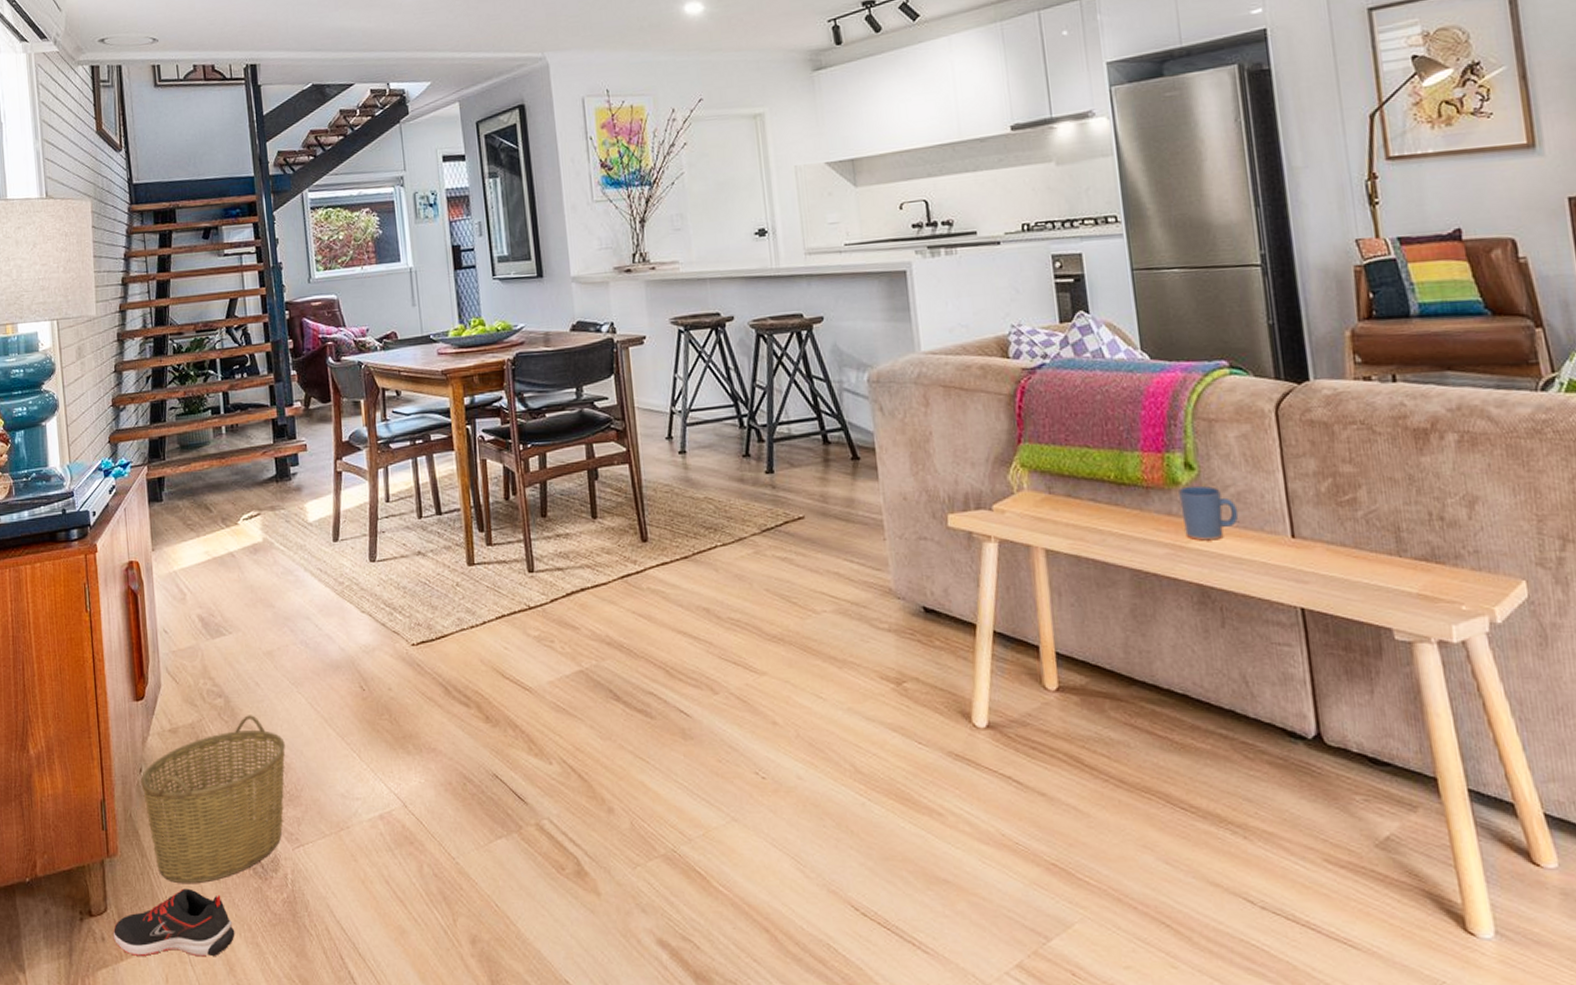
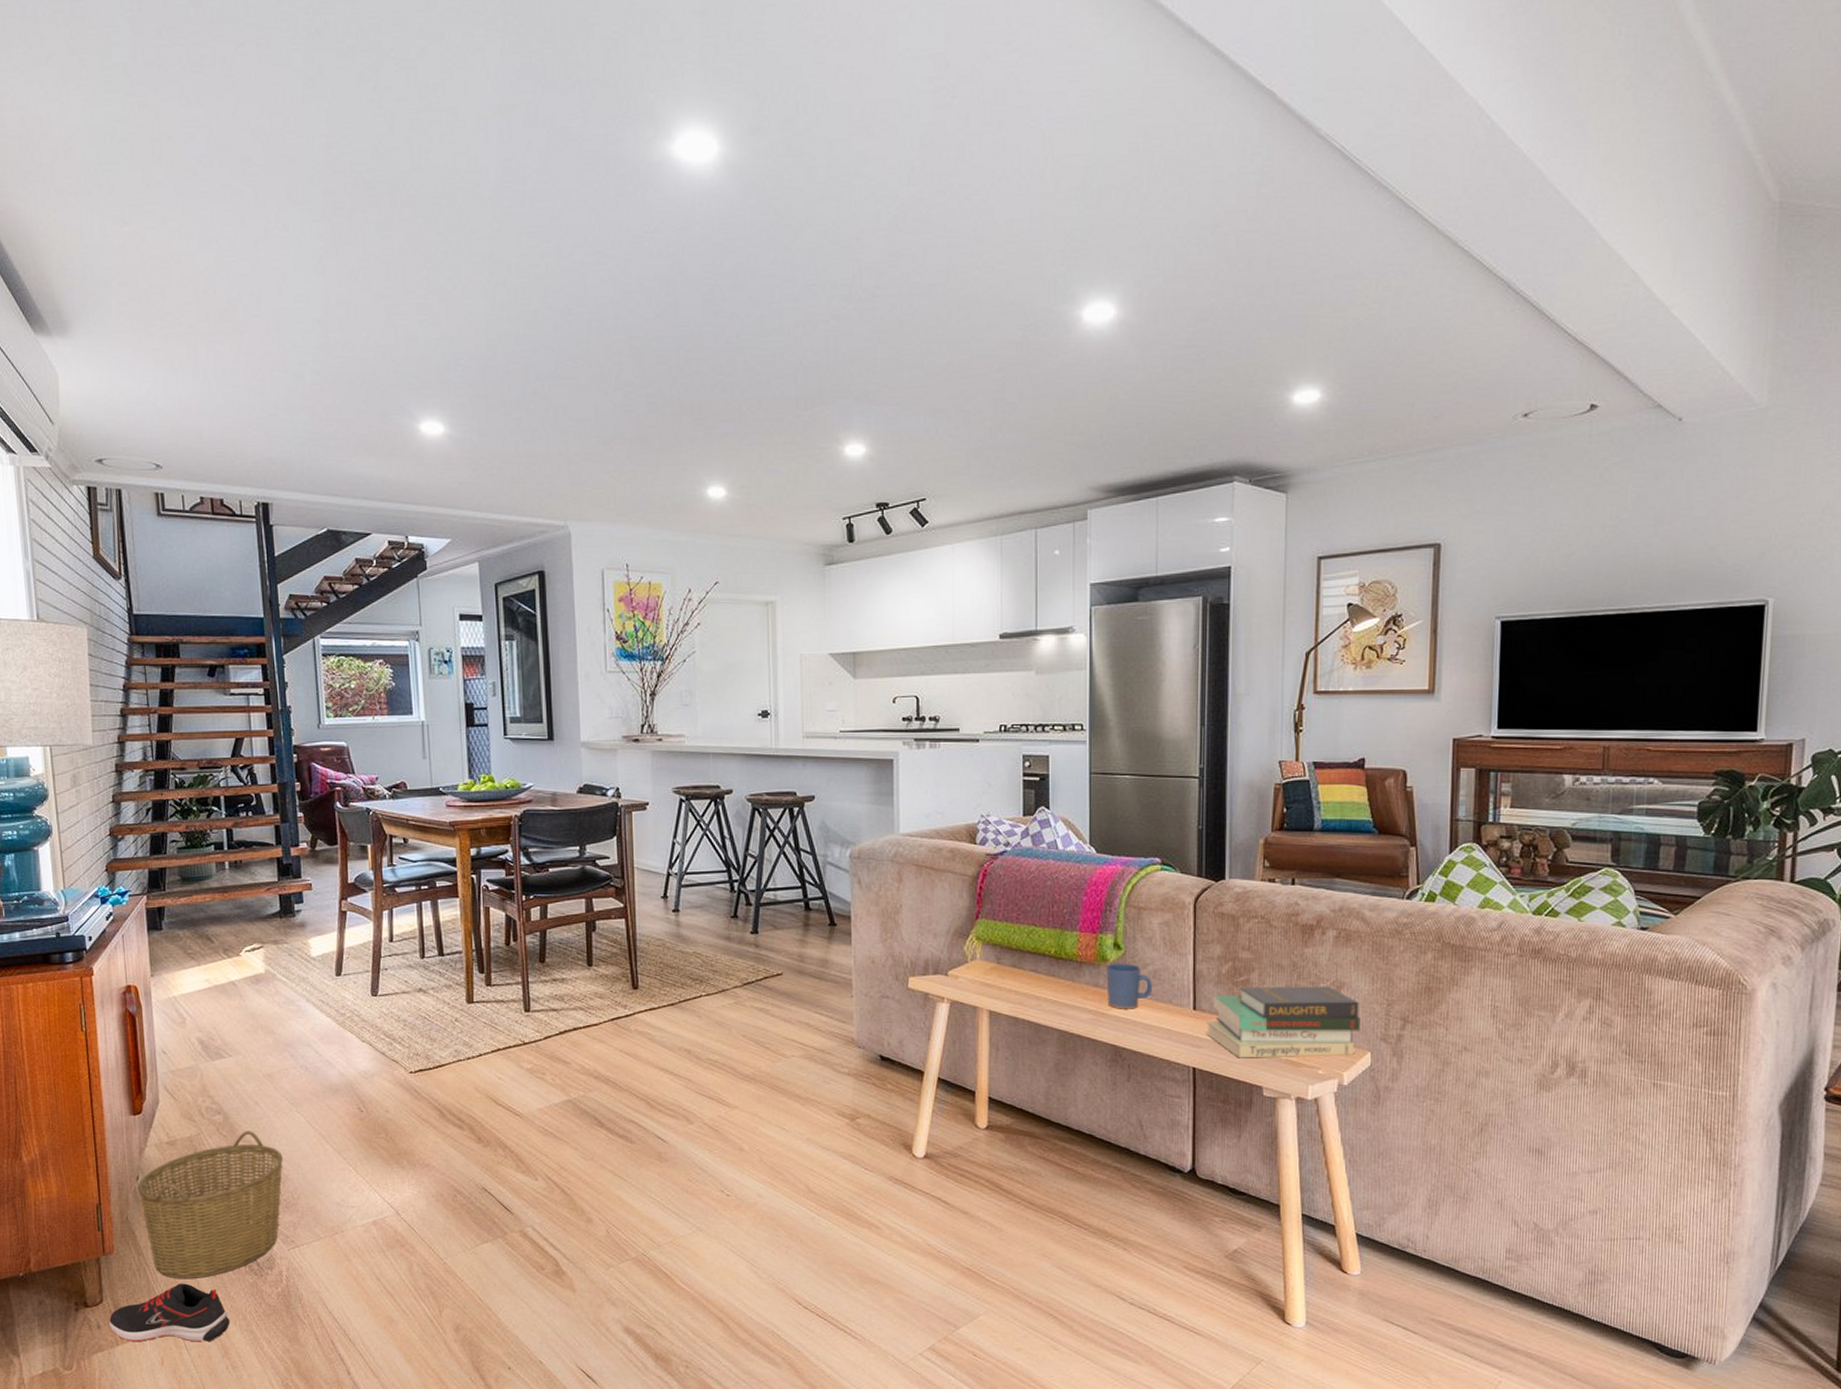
books: none [1310,501,1507,595] -> present [1206,986,1360,1058]

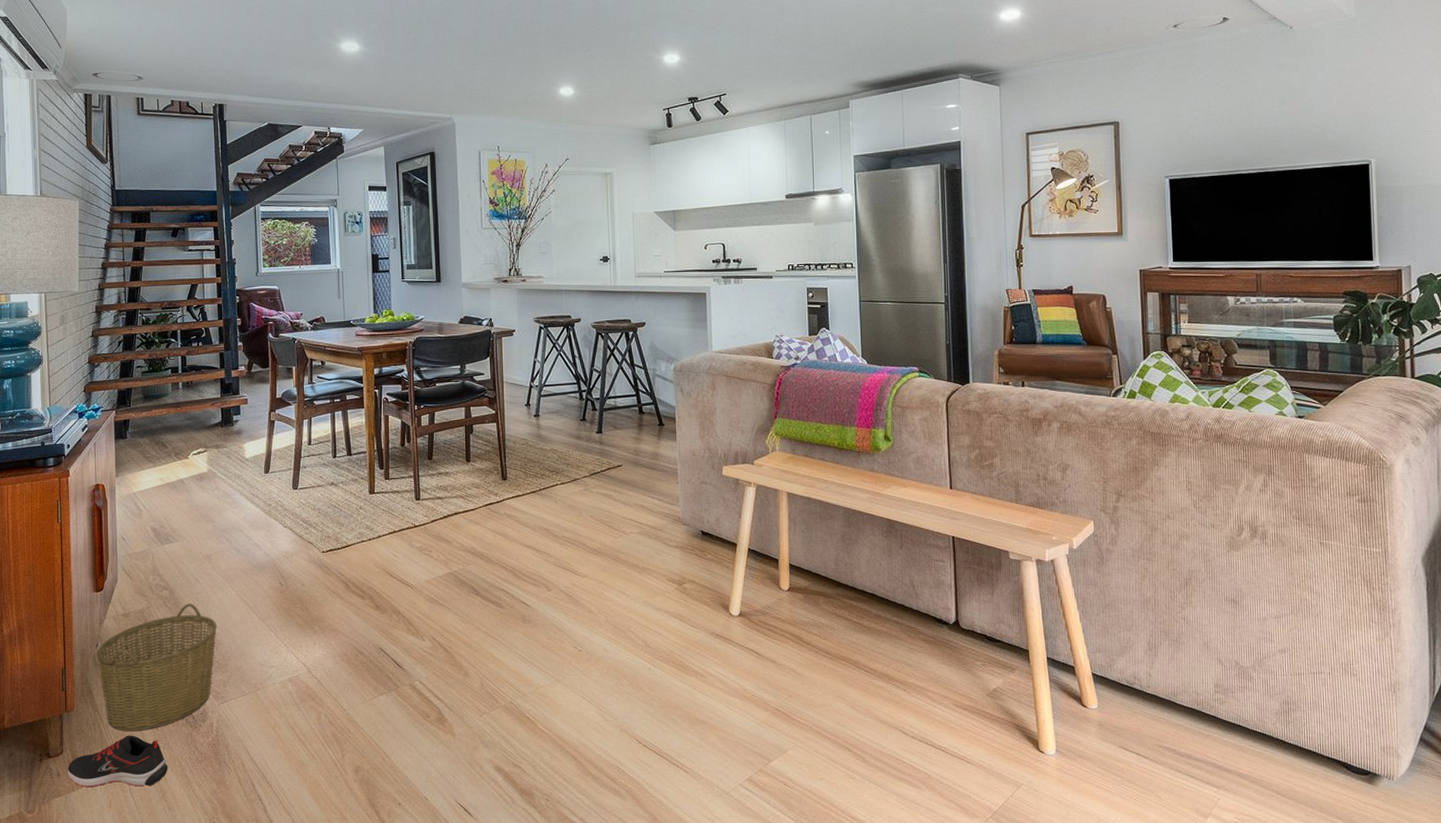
mug: present [1106,963,1153,1009] -> none [879,451,917,489]
books: present [1206,986,1360,1058] -> none [961,467,1084,528]

